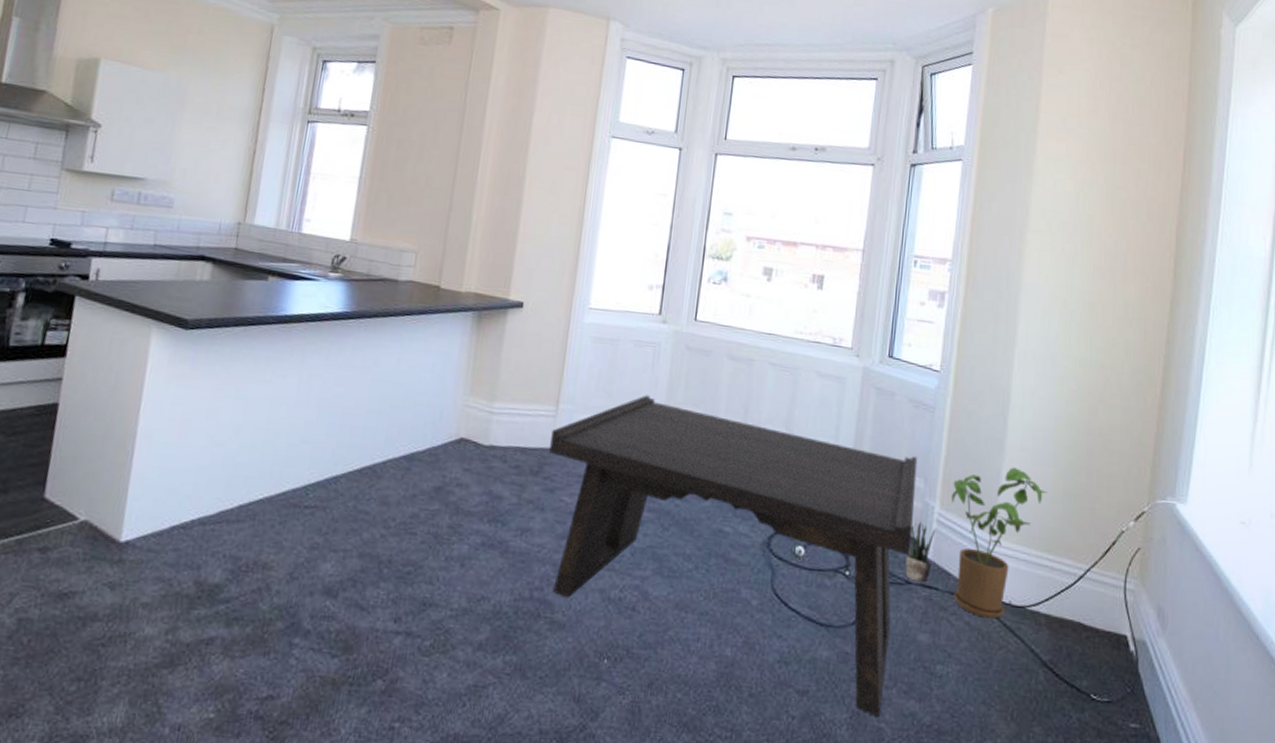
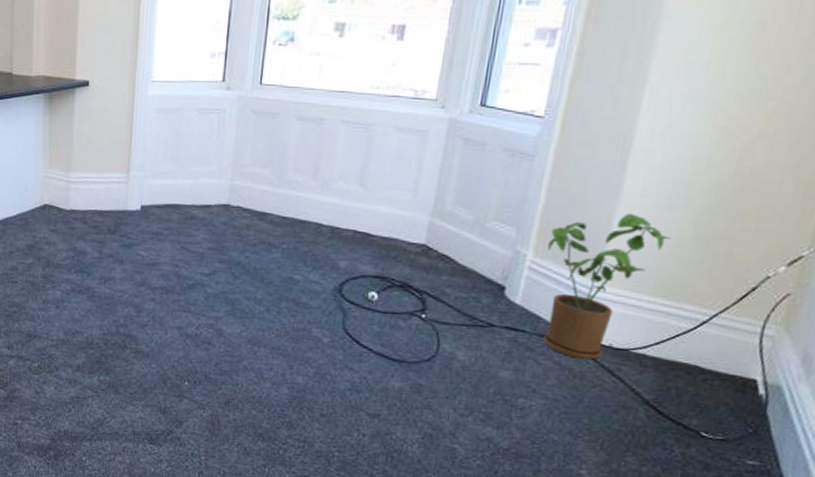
coffee table: present [549,395,918,716] -> none [124,159,510,439]
potted plant: present [905,521,936,583] -> none [488,268,527,326]

